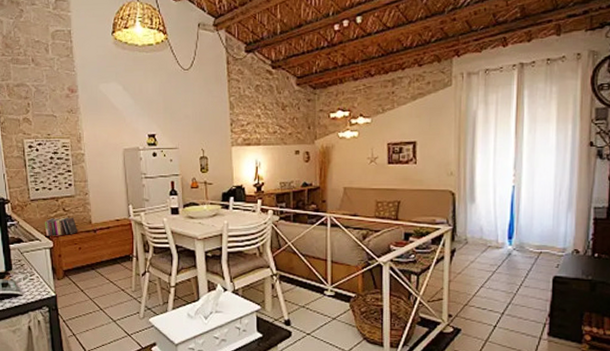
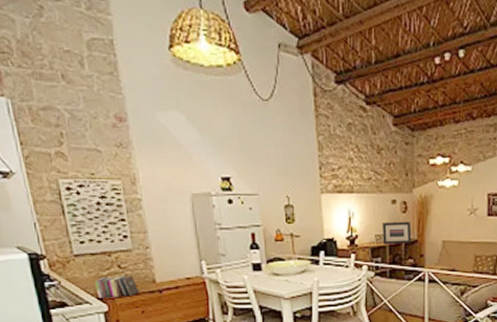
picture frame: none [287,170,314,191] -> present [383,221,412,244]

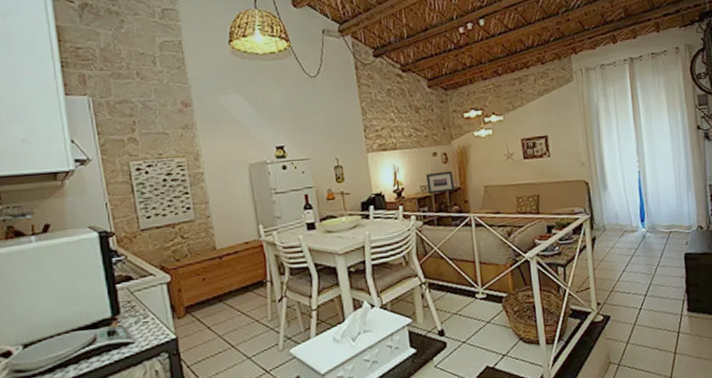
books: present [94,275,139,299] -> none [158,244,201,270]

